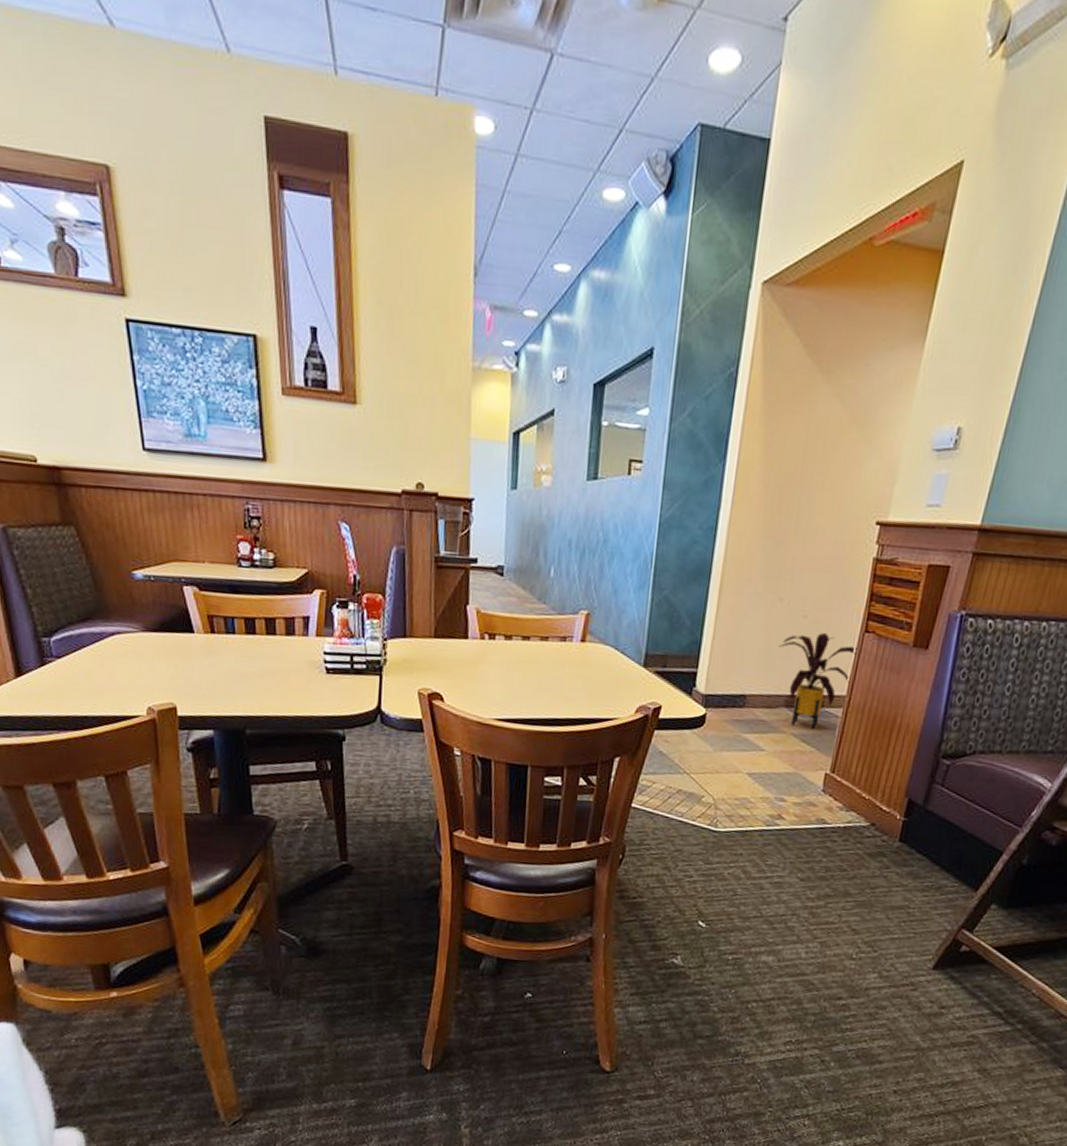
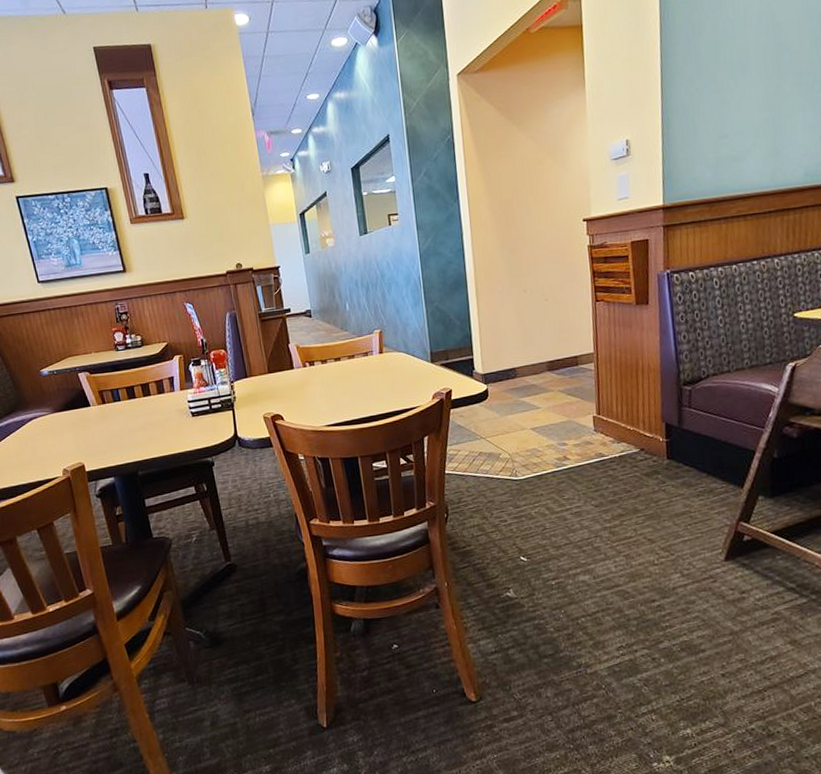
house plant: present [779,632,857,730] -> none [532,308,594,385]

